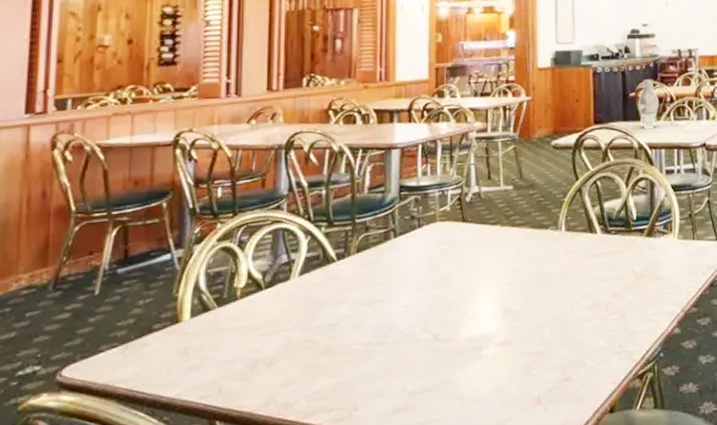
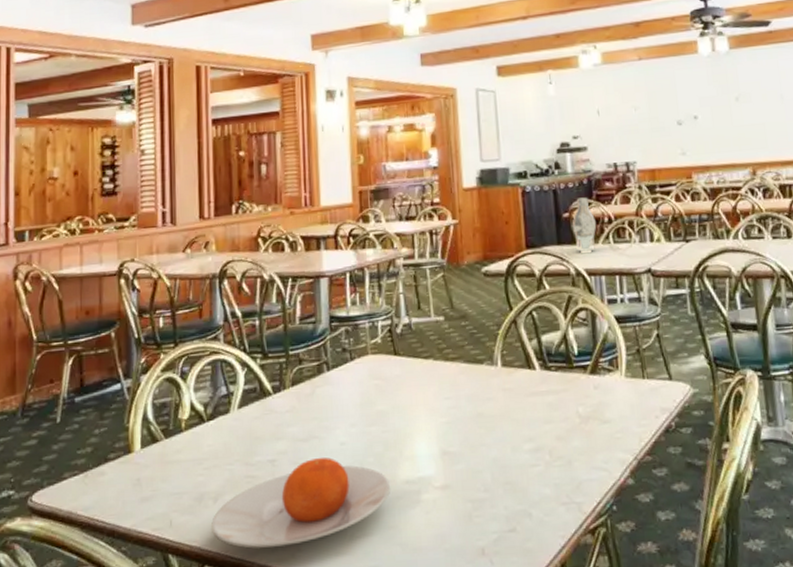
plate: none [264,320,453,411] -> present [211,457,391,549]

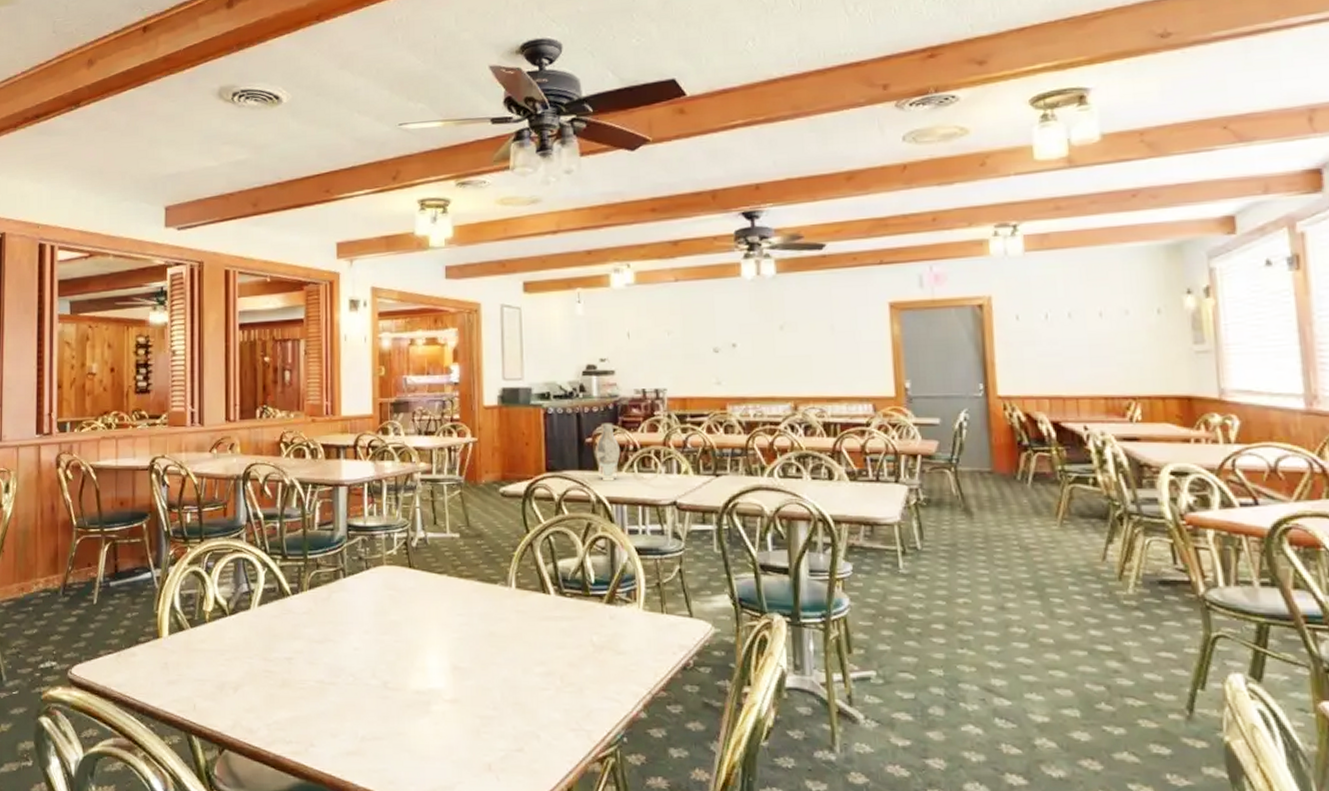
plate: present [211,457,391,549] -> none [232,660,402,740]

